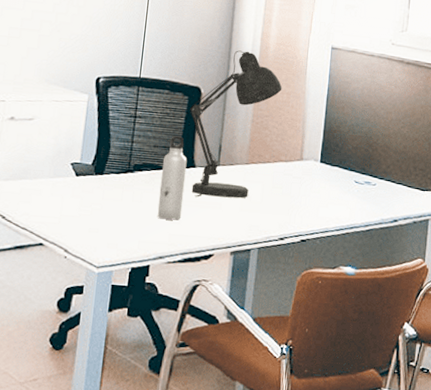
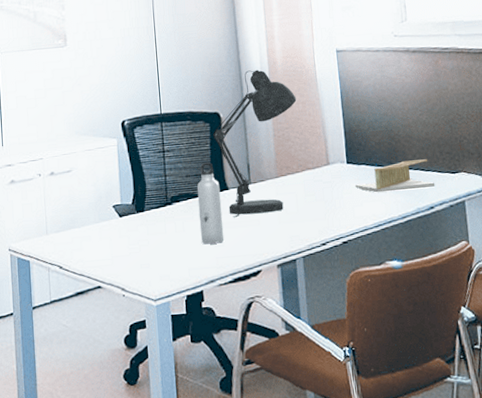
architectural model: none [325,170,403,201] -> present [355,159,436,193]

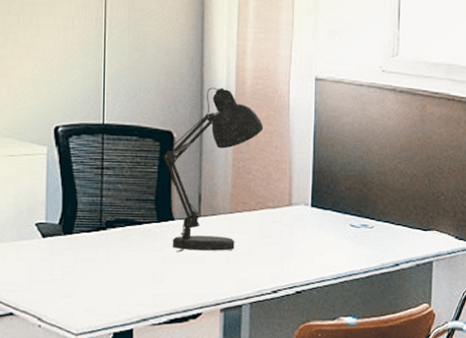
water bottle: present [196,162,224,245] -> none [136,187,165,279]
architectural model: present [355,159,436,193] -> none [318,211,404,244]

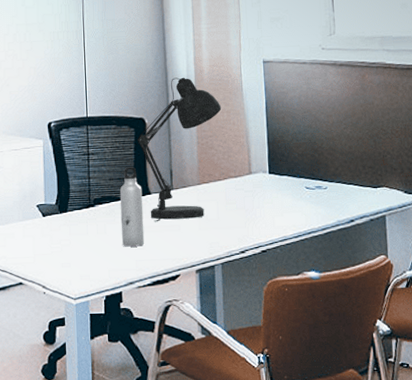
water bottle: none [136,187,165,279] -> present [119,167,145,247]

